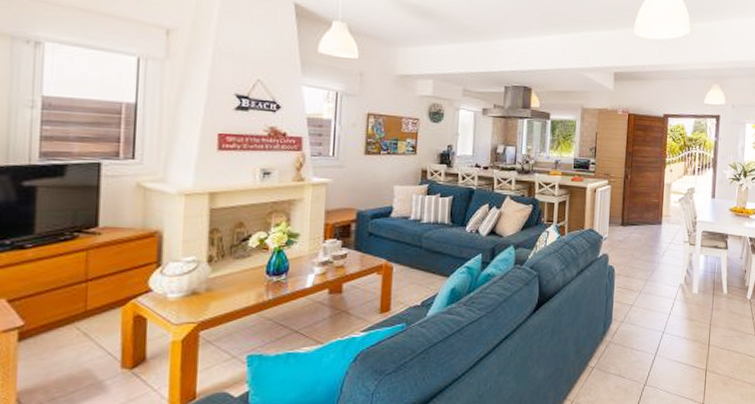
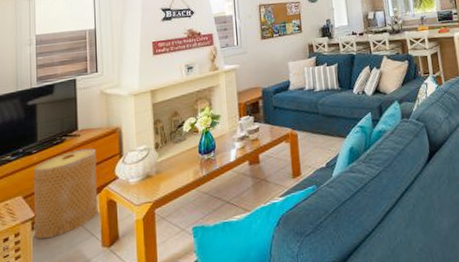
basket: none [21,250,124,353] -> present [33,148,98,240]

